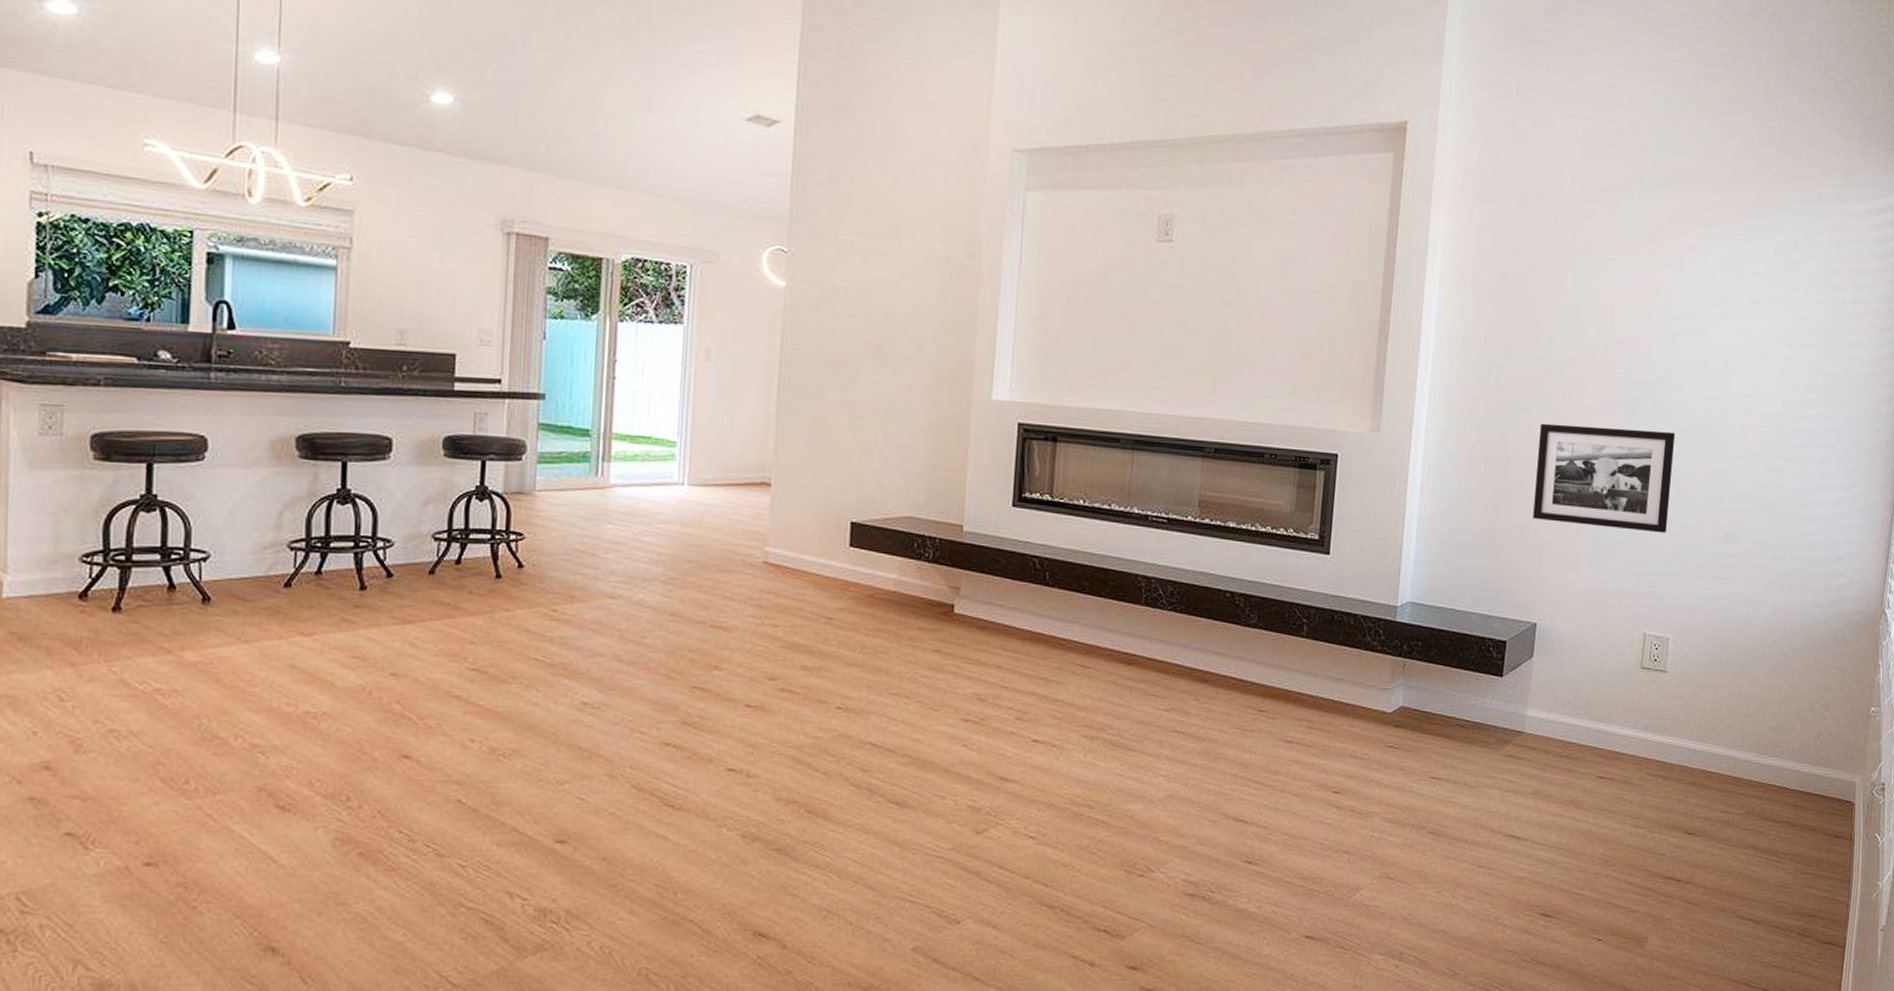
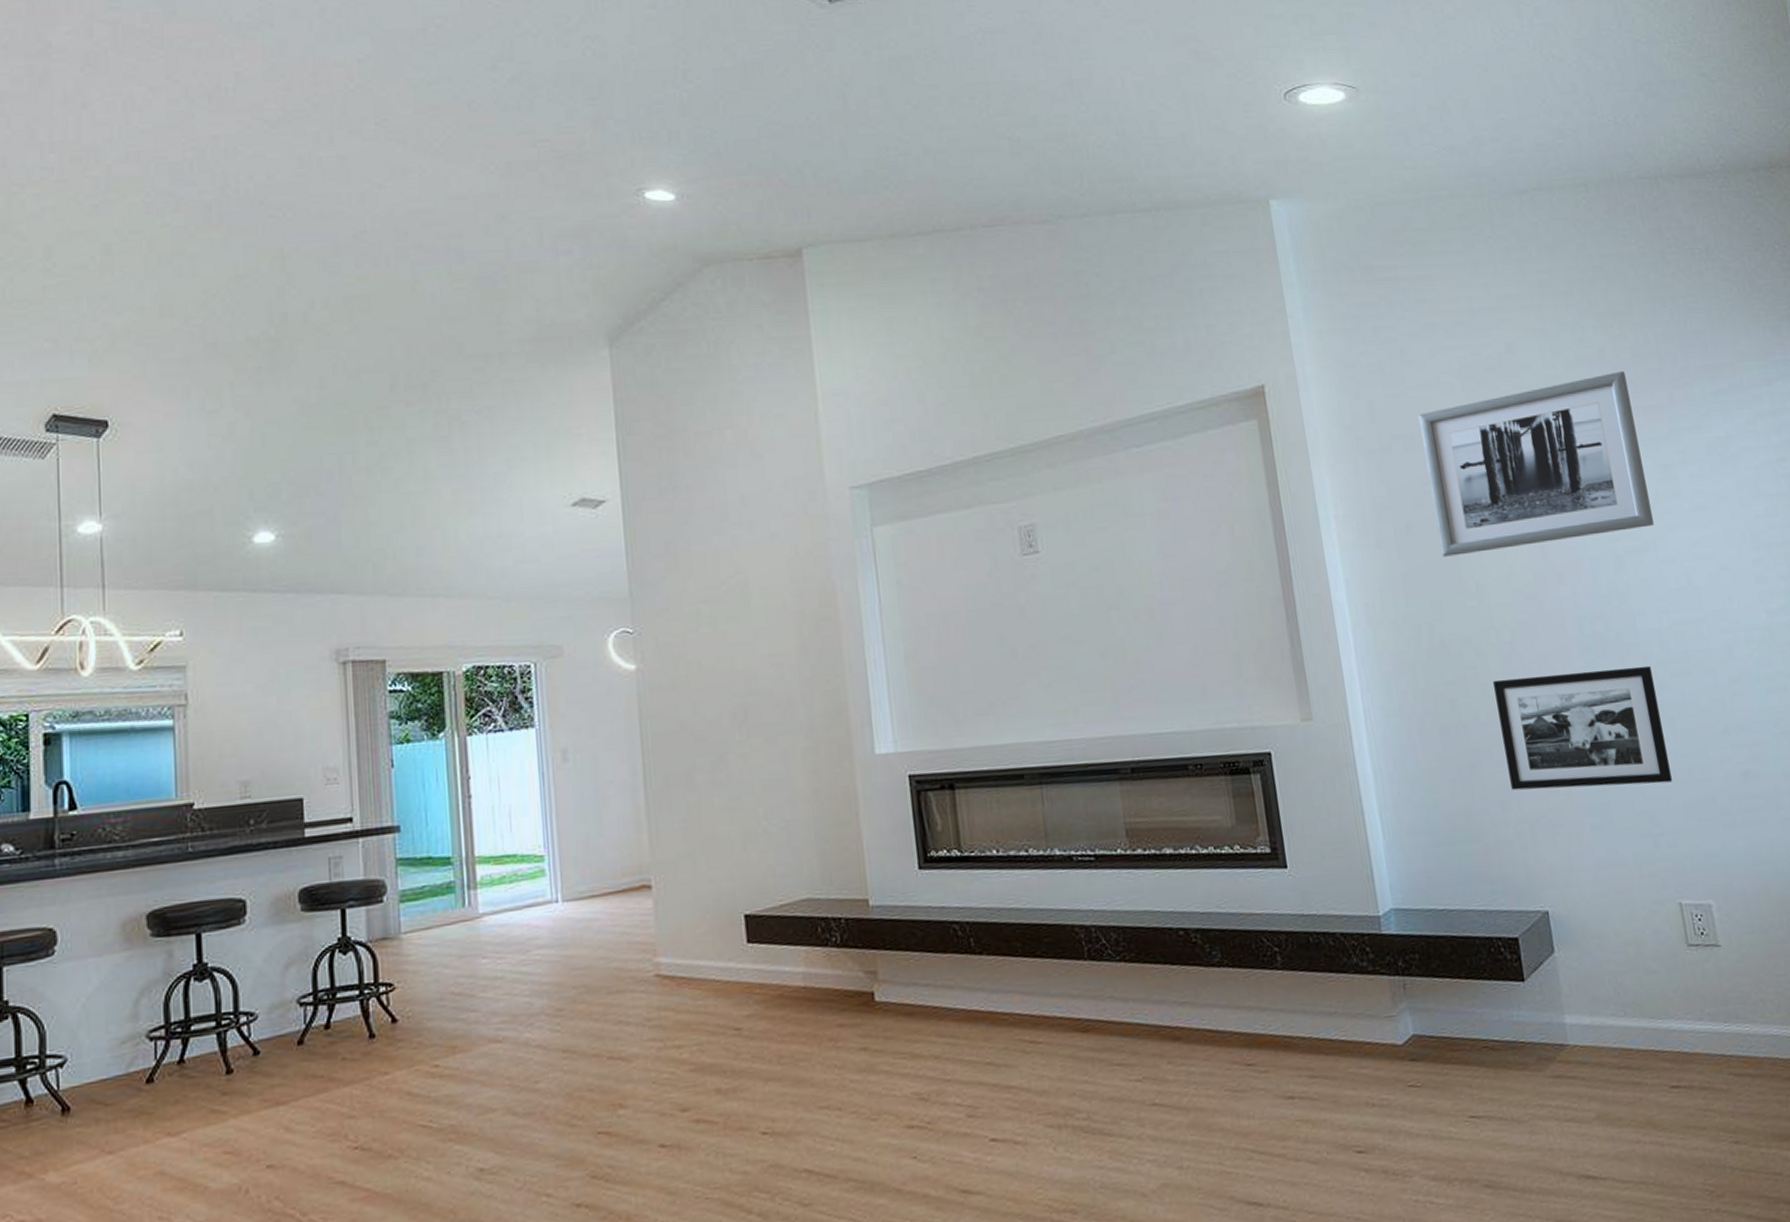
wall art: none [1525,166,1725,312] -> present [1418,370,1654,557]

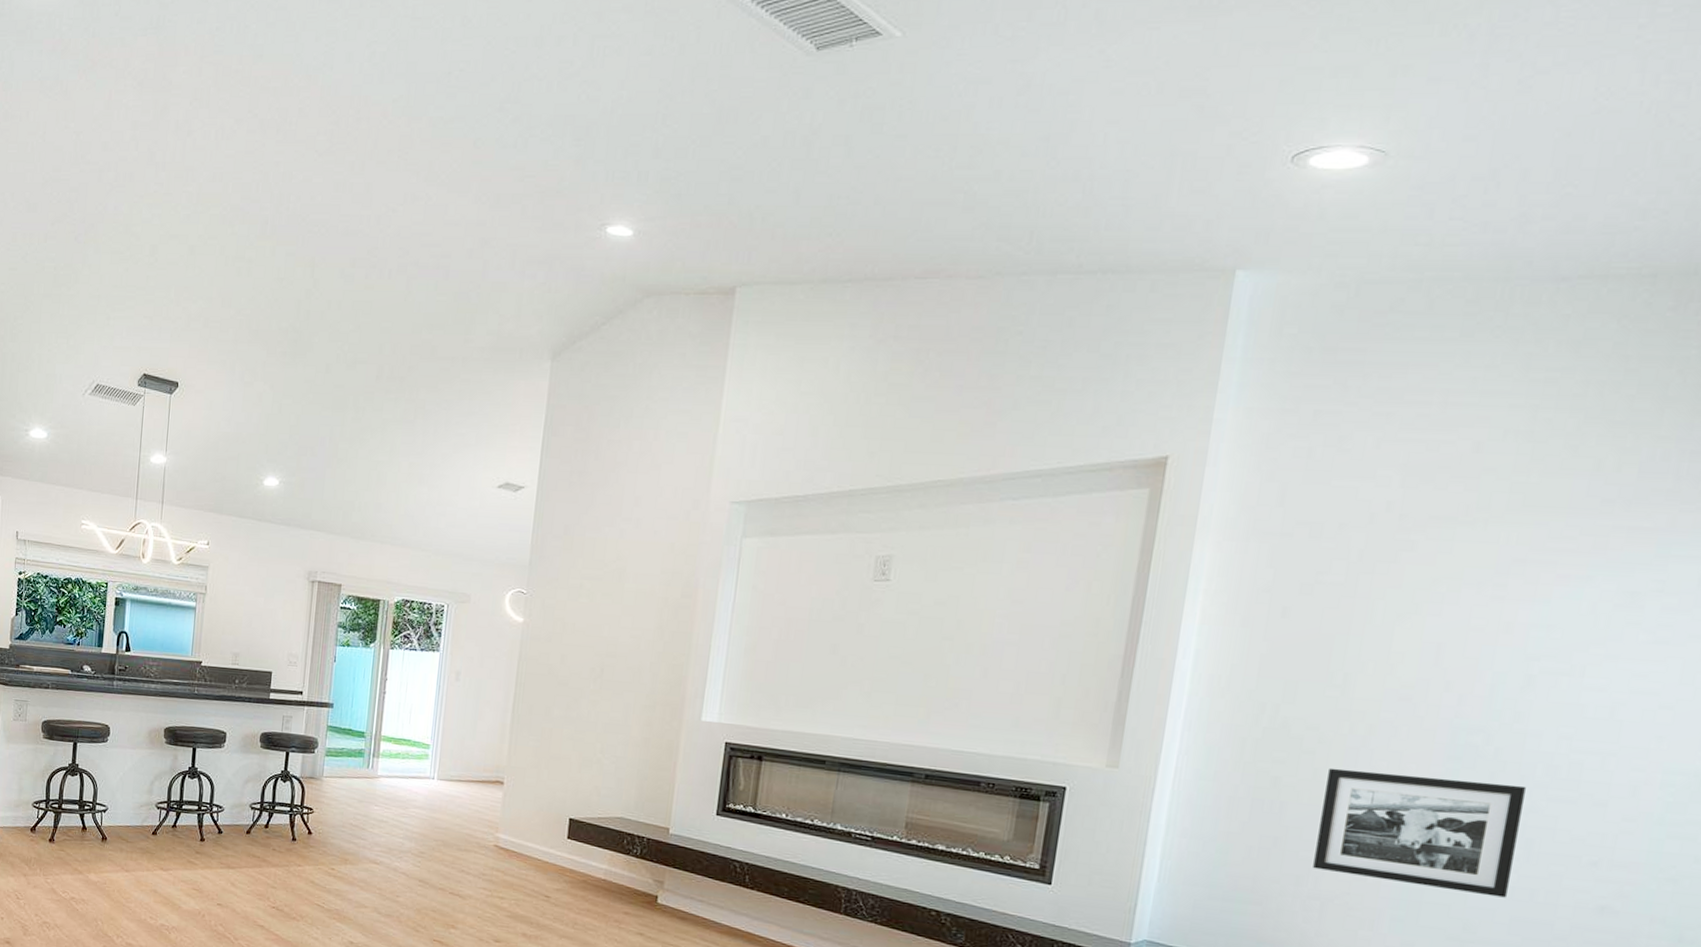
wall art: present [1418,370,1654,557] -> none [1314,486,1621,652]

